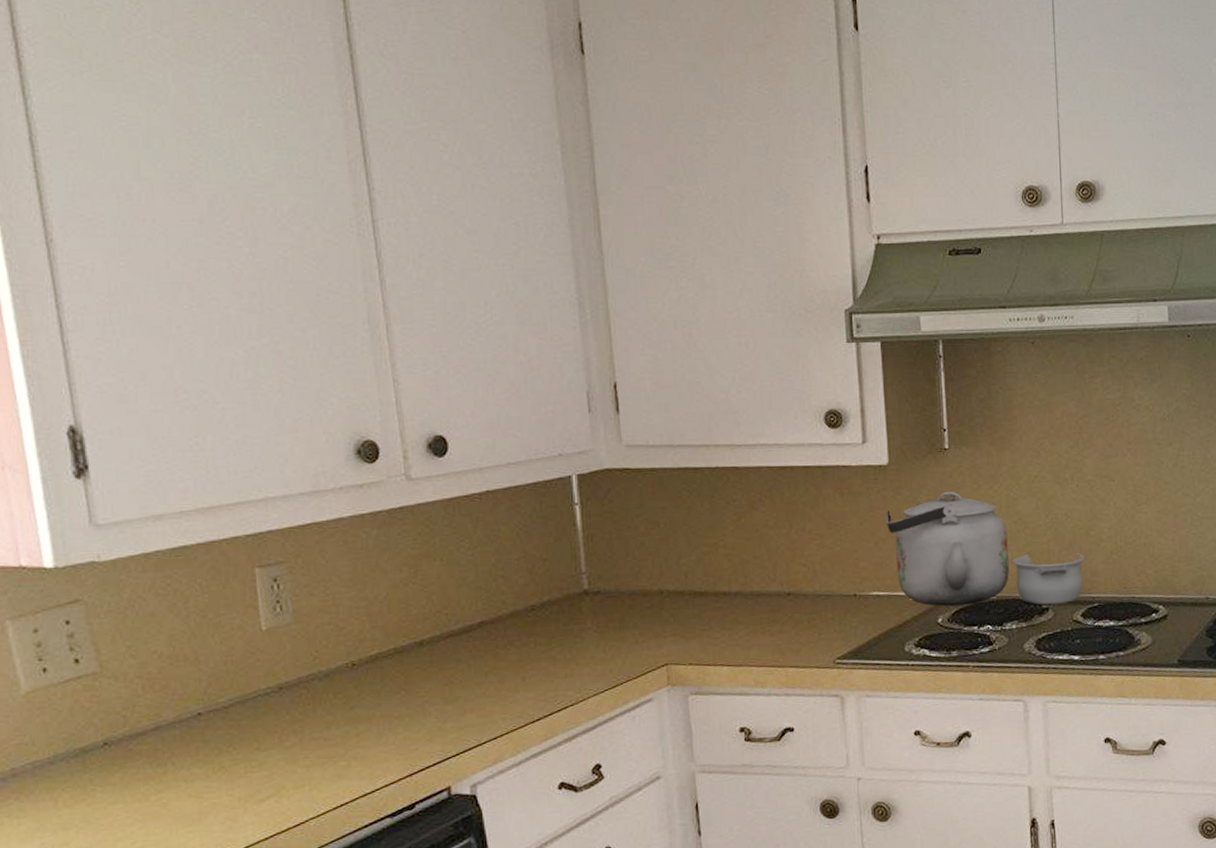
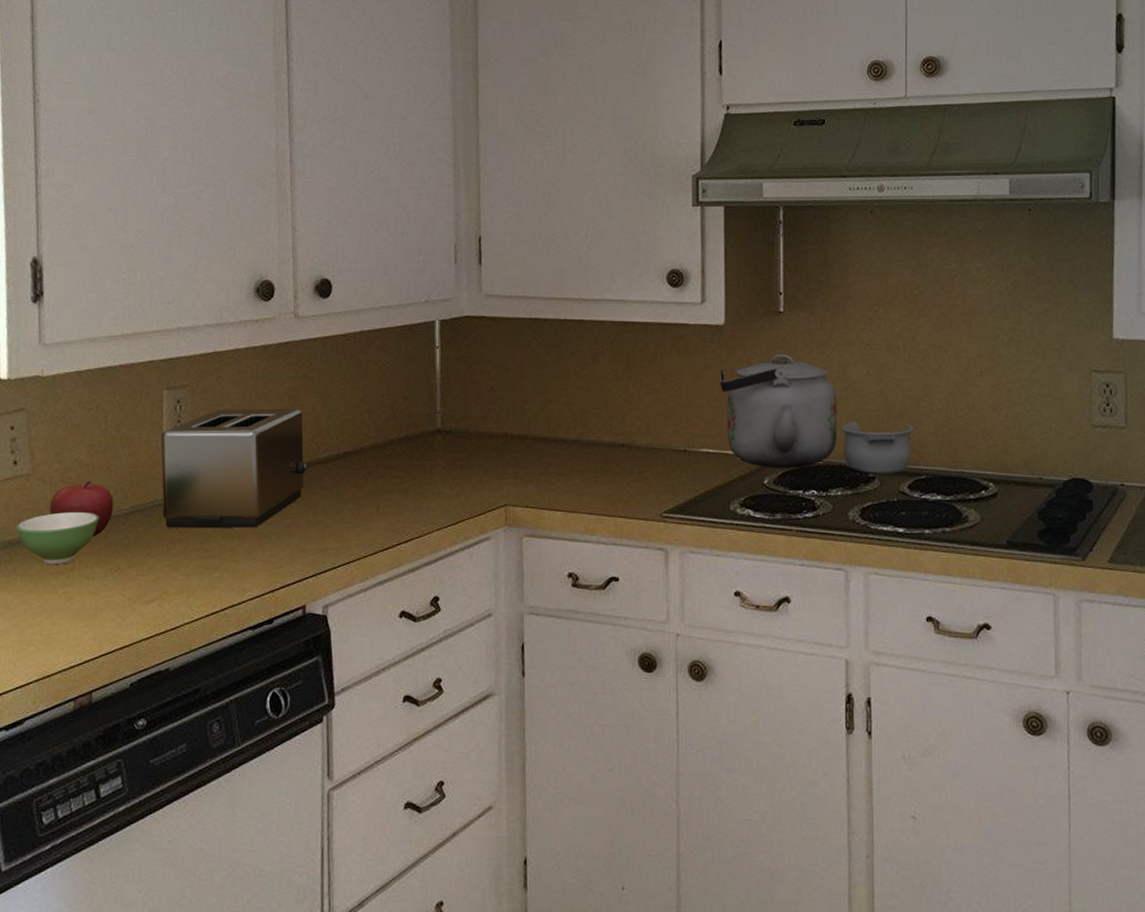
bowl: none [86,708,193,771] -> present [15,511,100,565]
fruit: none [128,673,208,735] -> present [50,480,114,537]
toaster: none [258,579,436,719] -> present [160,408,306,529]

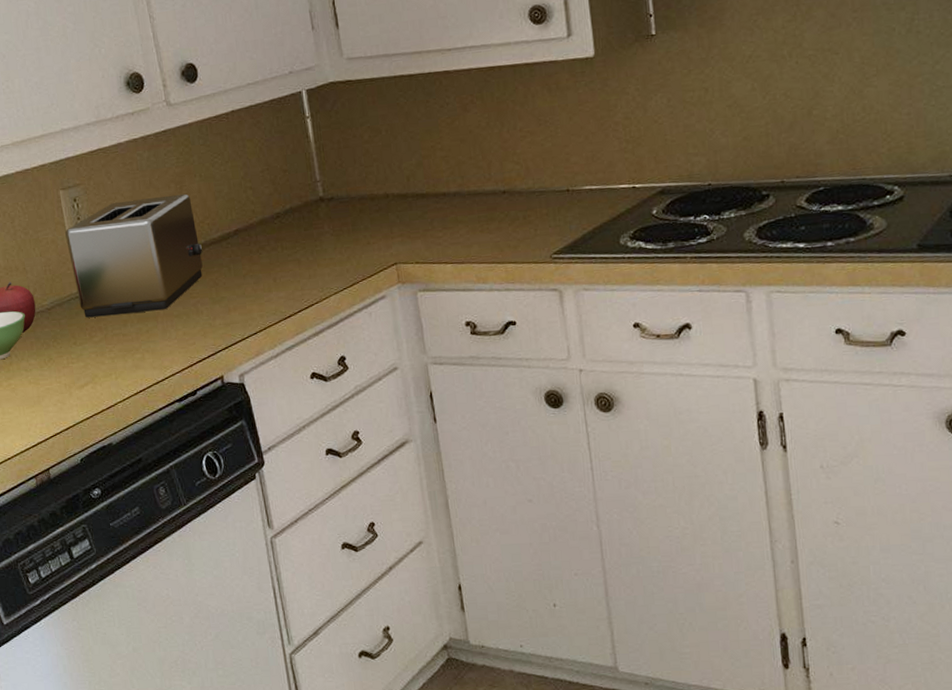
kettle: present [719,353,837,468] -> none [594,78,725,198]
cooking pot: present [841,421,915,474] -> none [728,135,808,192]

